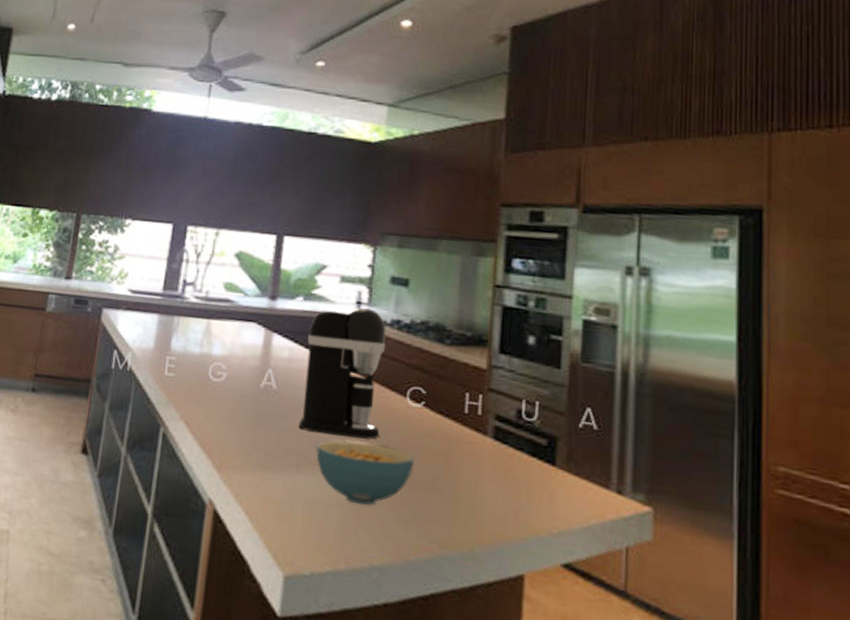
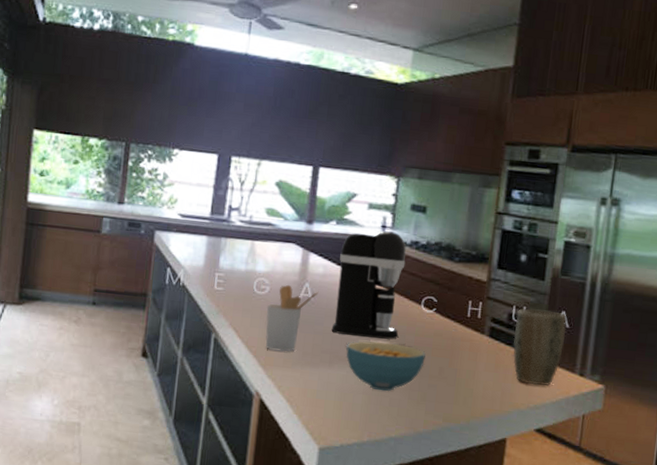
utensil holder: none [221,370,284,452] -> present [265,284,319,352]
plant pot: none [525,403,595,506] -> present [513,308,567,386]

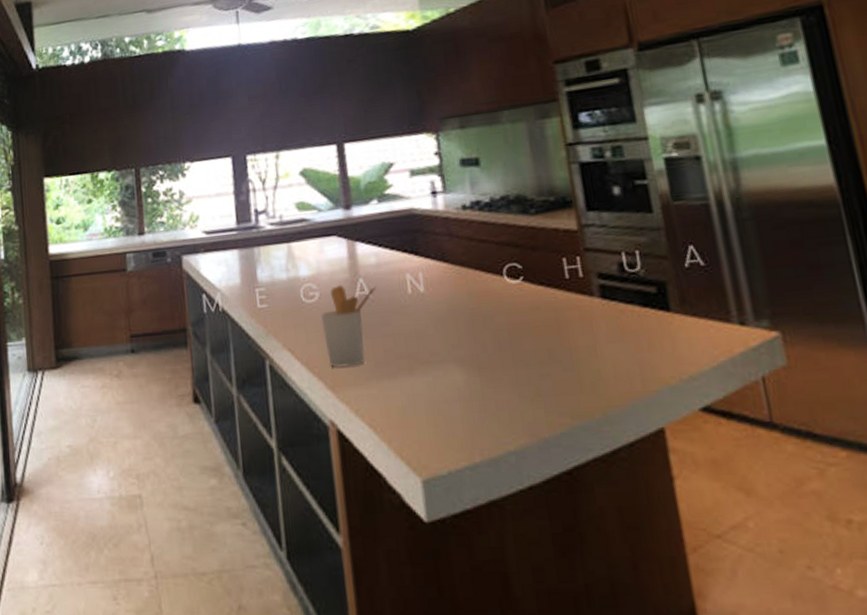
coffee maker: present [331,231,406,340] -> none [390,196,486,332]
cereal bowl: present [346,341,426,392] -> none [425,329,527,394]
plant pot: present [513,308,567,386] -> none [629,248,707,349]

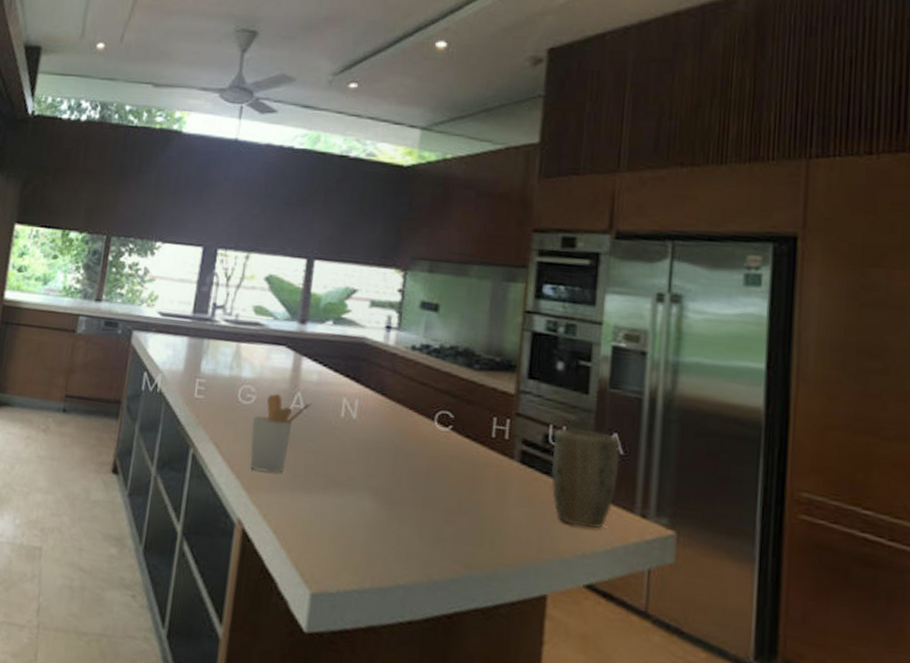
plant pot: none [629,248,707,349] -> present [551,428,621,529]

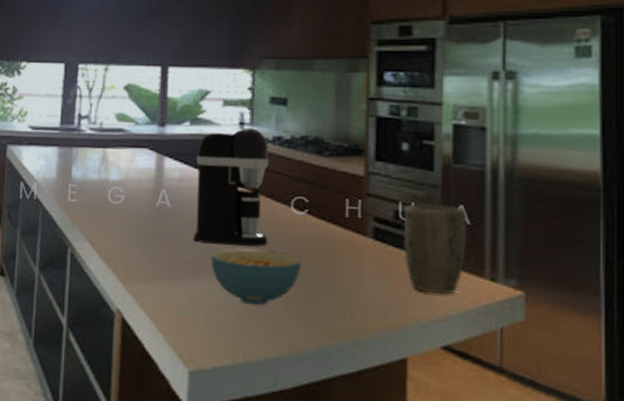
utensil holder: present [250,393,313,473] -> none [123,192,177,265]
coffee maker: none [326,332,415,462] -> present [193,128,269,247]
cereal bowl: none [344,463,441,527] -> present [211,249,301,306]

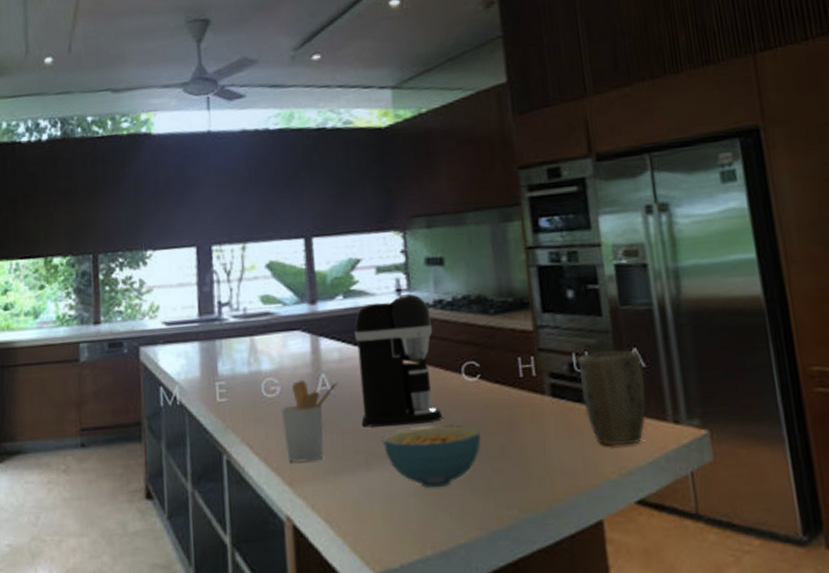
utensil holder: none [123,192,177,265] -> present [281,379,339,463]

